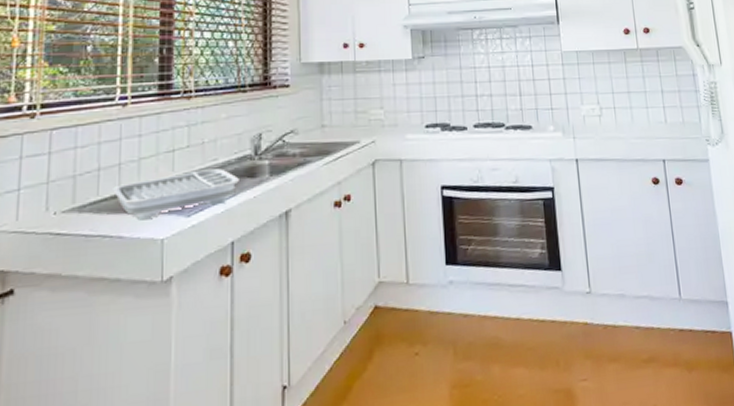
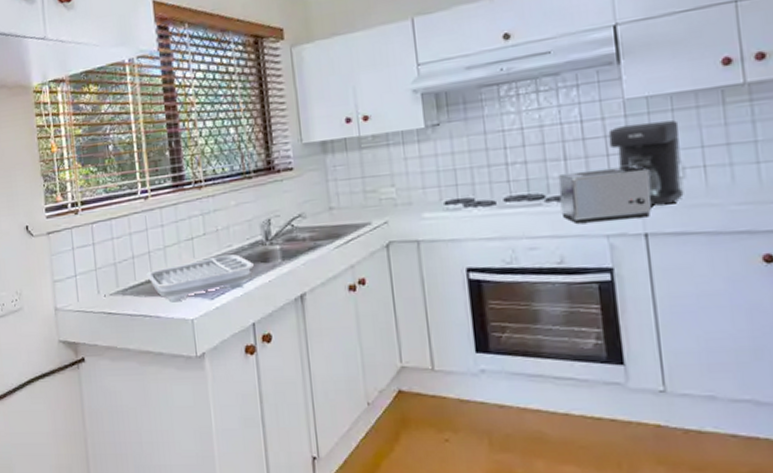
toaster: none [515,104,580,150] -> present [558,166,652,225]
coffee maker: none [551,70,602,138] -> present [608,120,684,207]

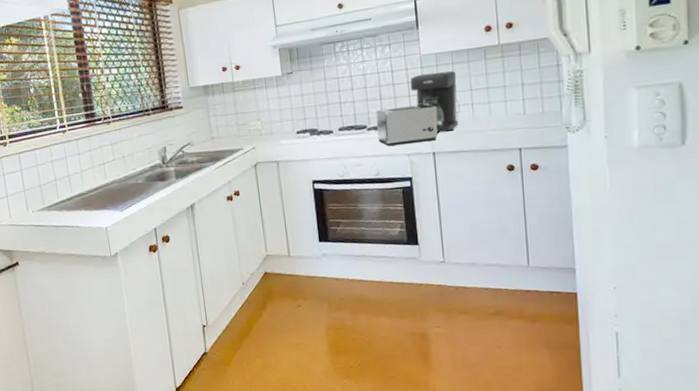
dish rack: present [146,254,255,302] -> none [67,175,155,215]

